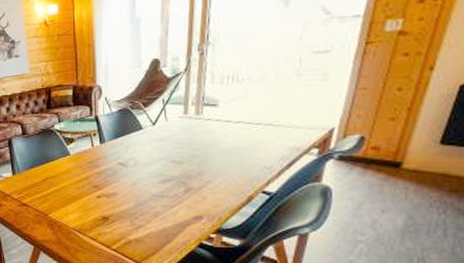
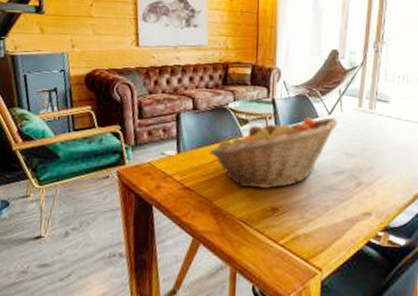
fruit basket: none [40,127,164,200] -> present [208,117,338,188]

